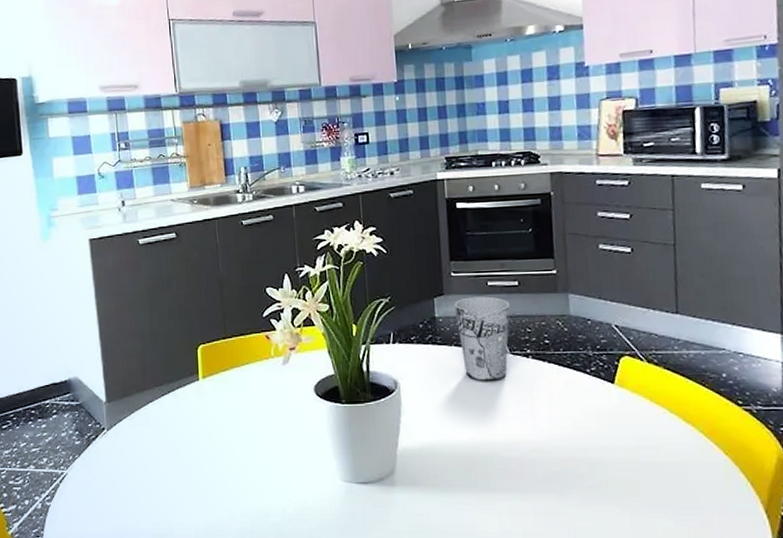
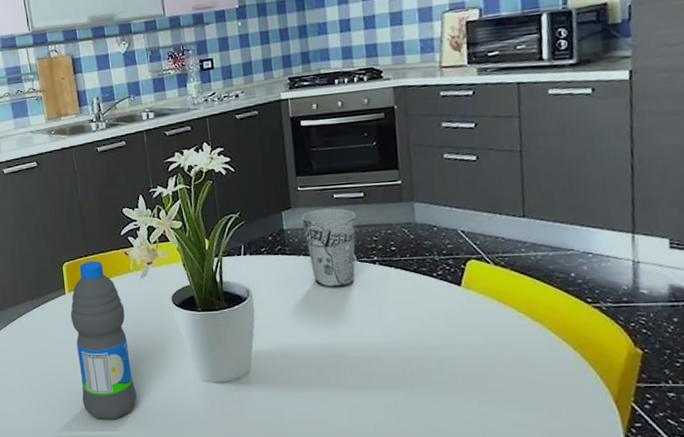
water bottle: none [203,343,271,524] -> present [70,260,137,420]

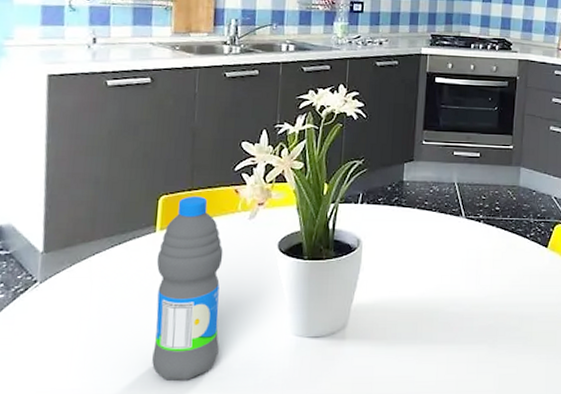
cup: present [301,208,357,288] -> none [421,164,470,243]

